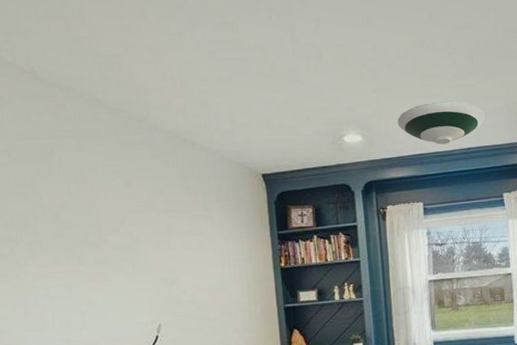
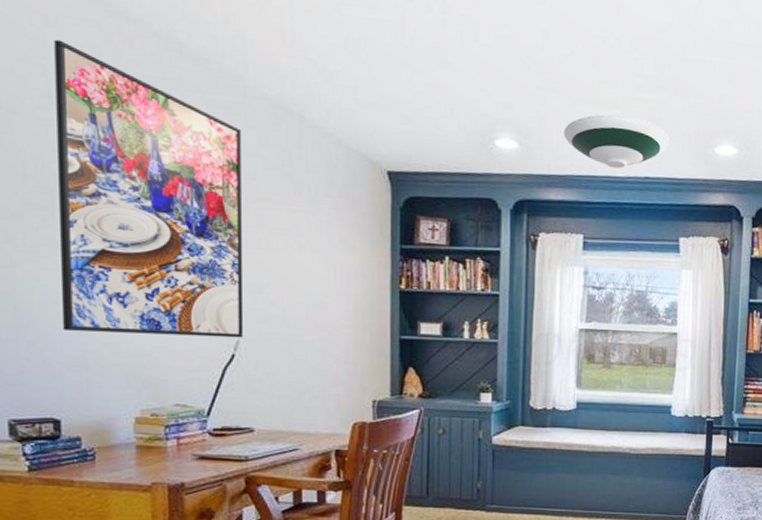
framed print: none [9,112,163,332] -> present [54,39,243,338]

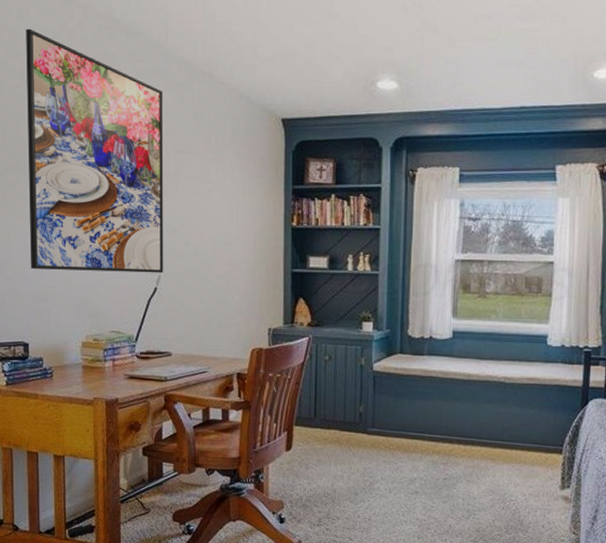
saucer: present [563,114,669,169] -> none [441,47,546,100]

